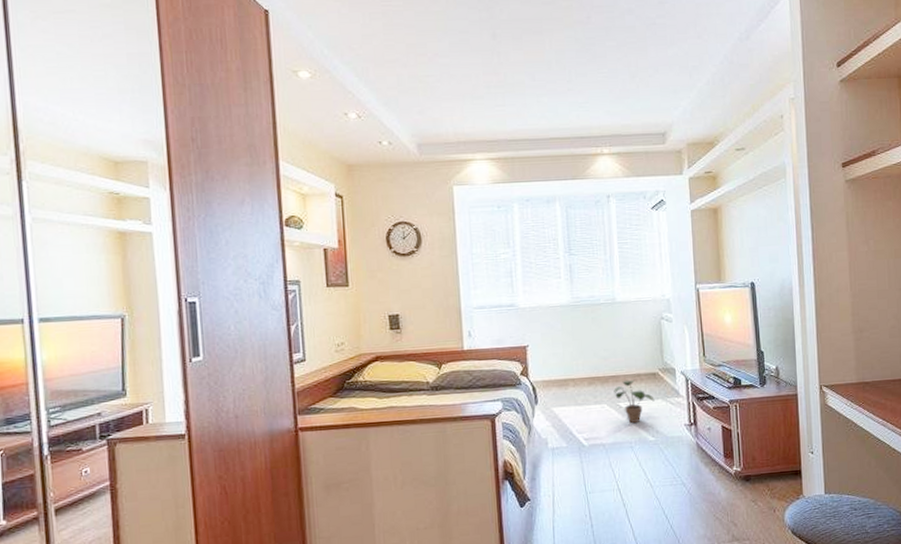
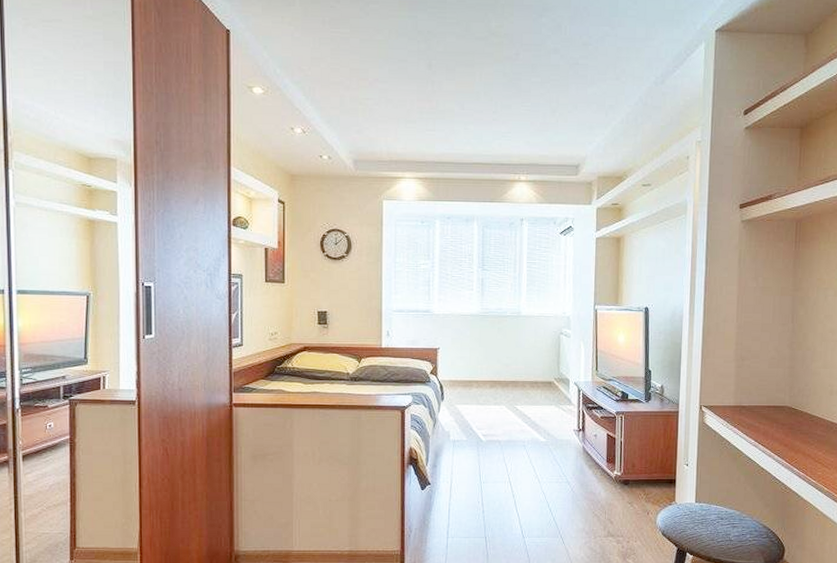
potted plant: present [614,380,655,424] -> none [512,387,549,425]

